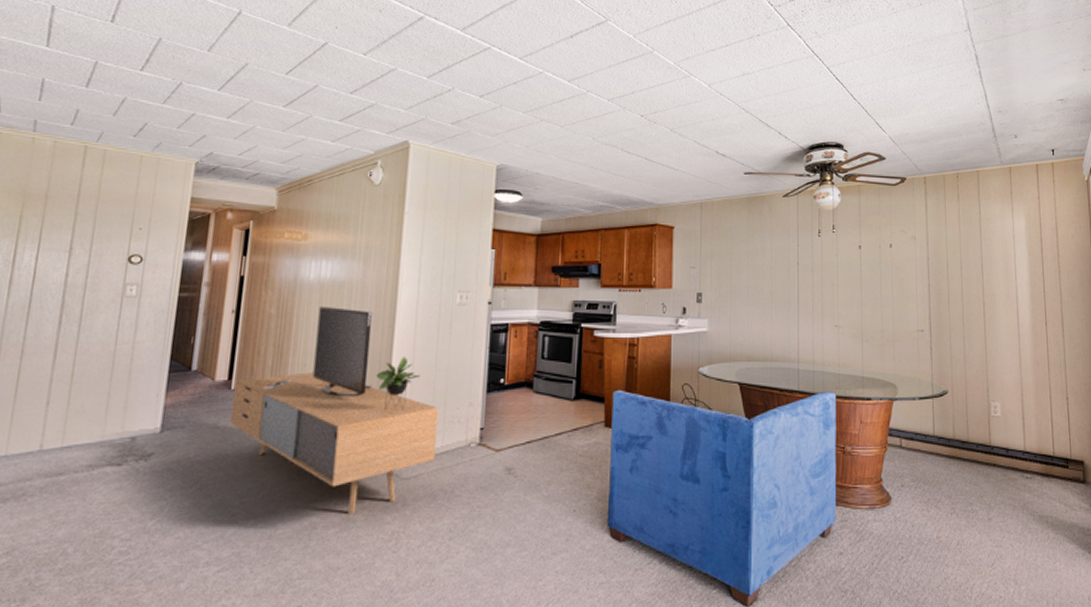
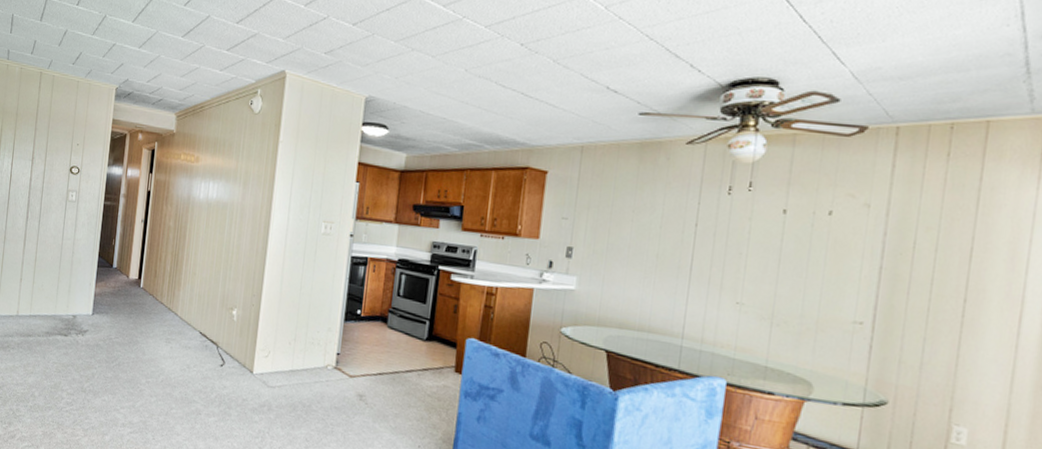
media console: present [229,305,439,515] -> none [139,223,301,409]

